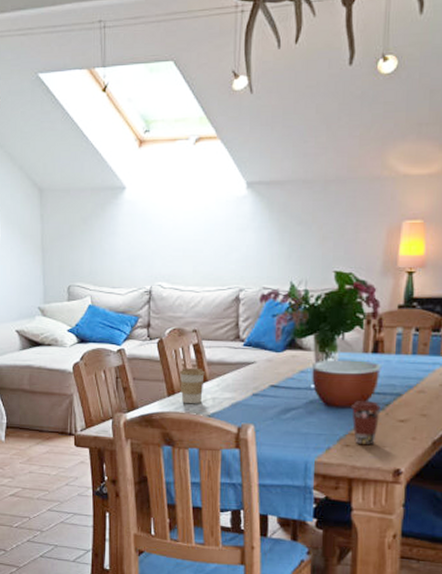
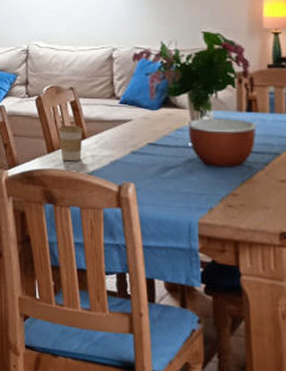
coffee cup: present [350,401,381,446] -> none [229,160,261,206]

